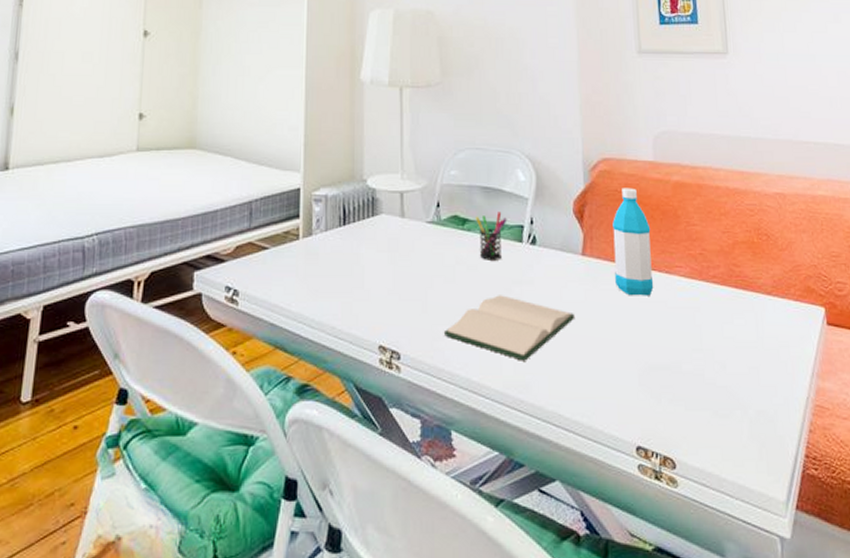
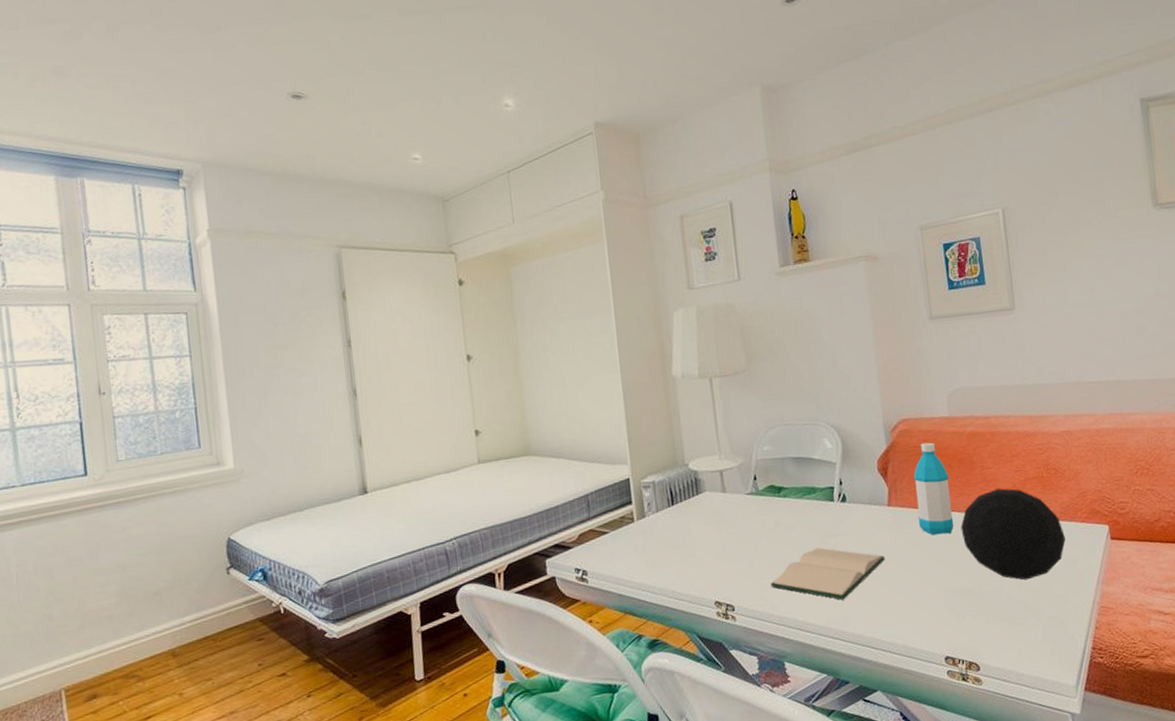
pen holder: present [476,211,507,260] -> none [790,477,819,520]
decorative orb: none [661,250,777,362] -> present [960,488,1066,580]

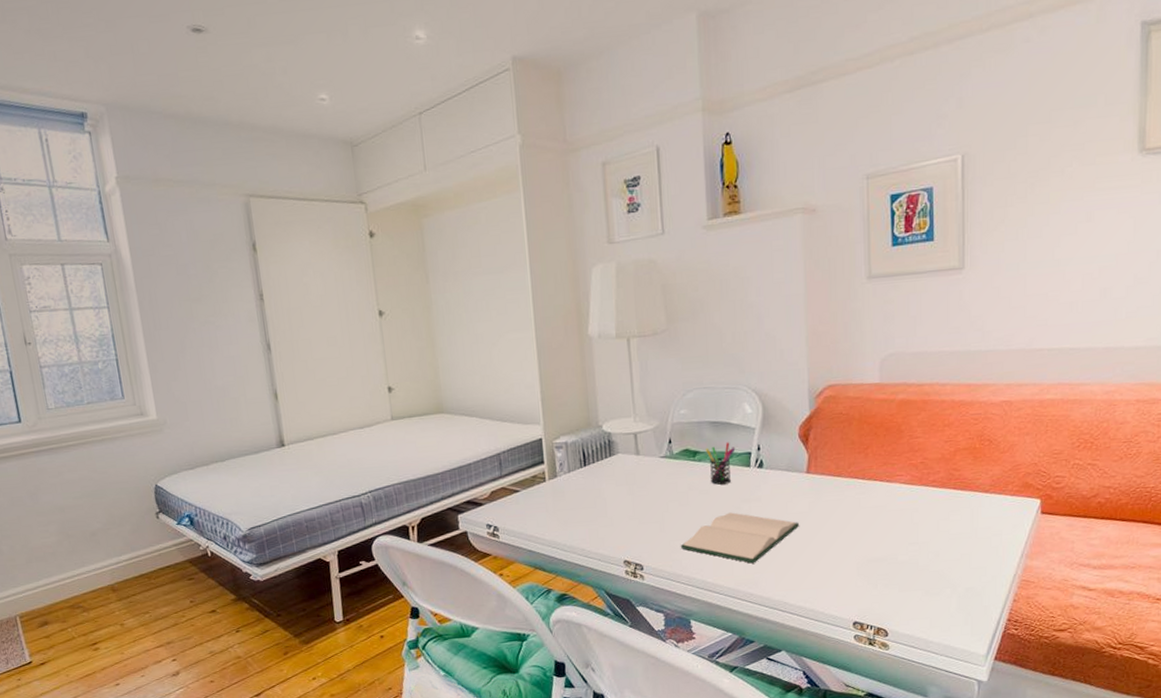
pen holder: none [790,477,819,520] -> present [705,442,736,485]
water bottle: present [914,442,954,536] -> none [837,409,875,504]
decorative orb: present [960,488,1066,580] -> none [881,458,992,551]

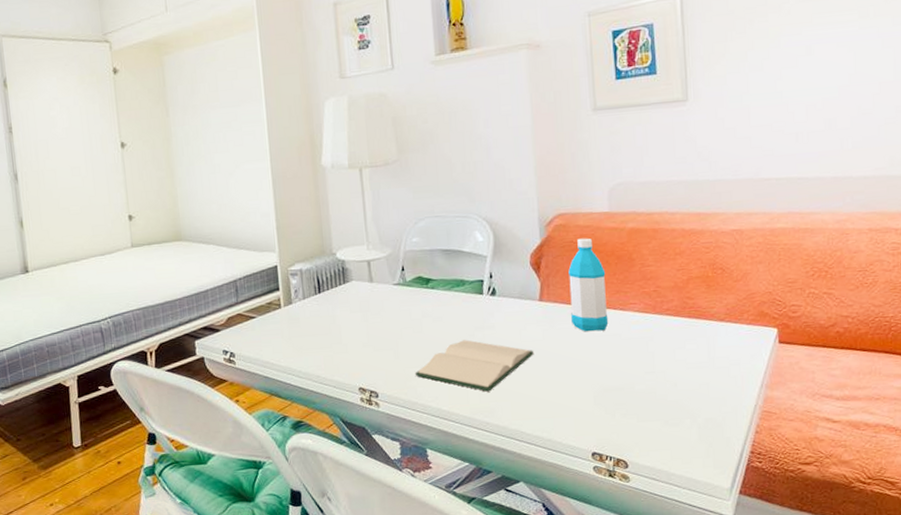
pen holder: present [705,442,736,485] -> none [438,270,468,312]
water bottle: none [837,409,875,504] -> present [568,238,609,332]

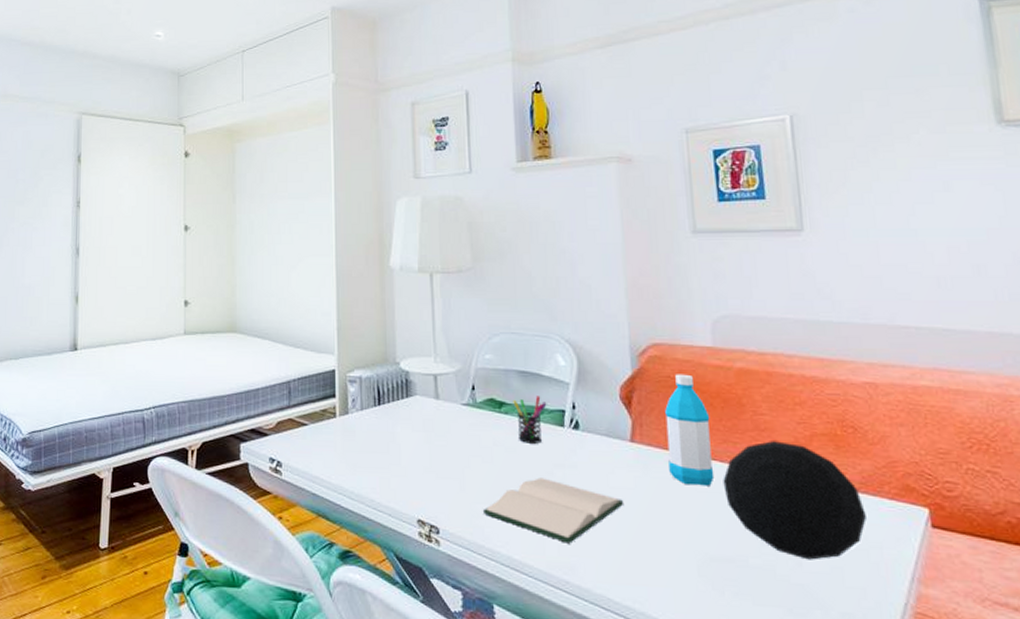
pen holder: none [438,270,468,312] -> present [513,396,547,444]
decorative orb: none [615,287,729,381] -> present [723,441,866,560]

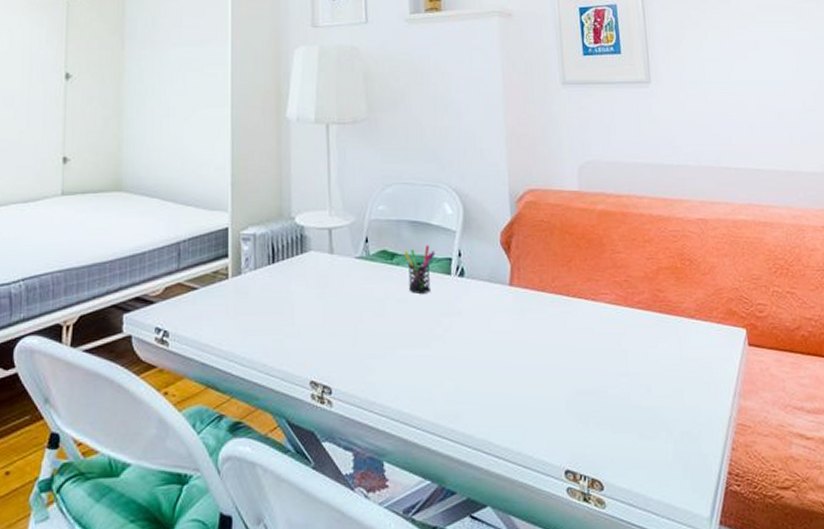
hardback book: present [484,477,624,544] -> none [375,327,504,391]
water bottle: present [665,374,715,486] -> none [539,218,581,324]
decorative orb: present [723,441,866,560] -> none [587,276,700,385]

